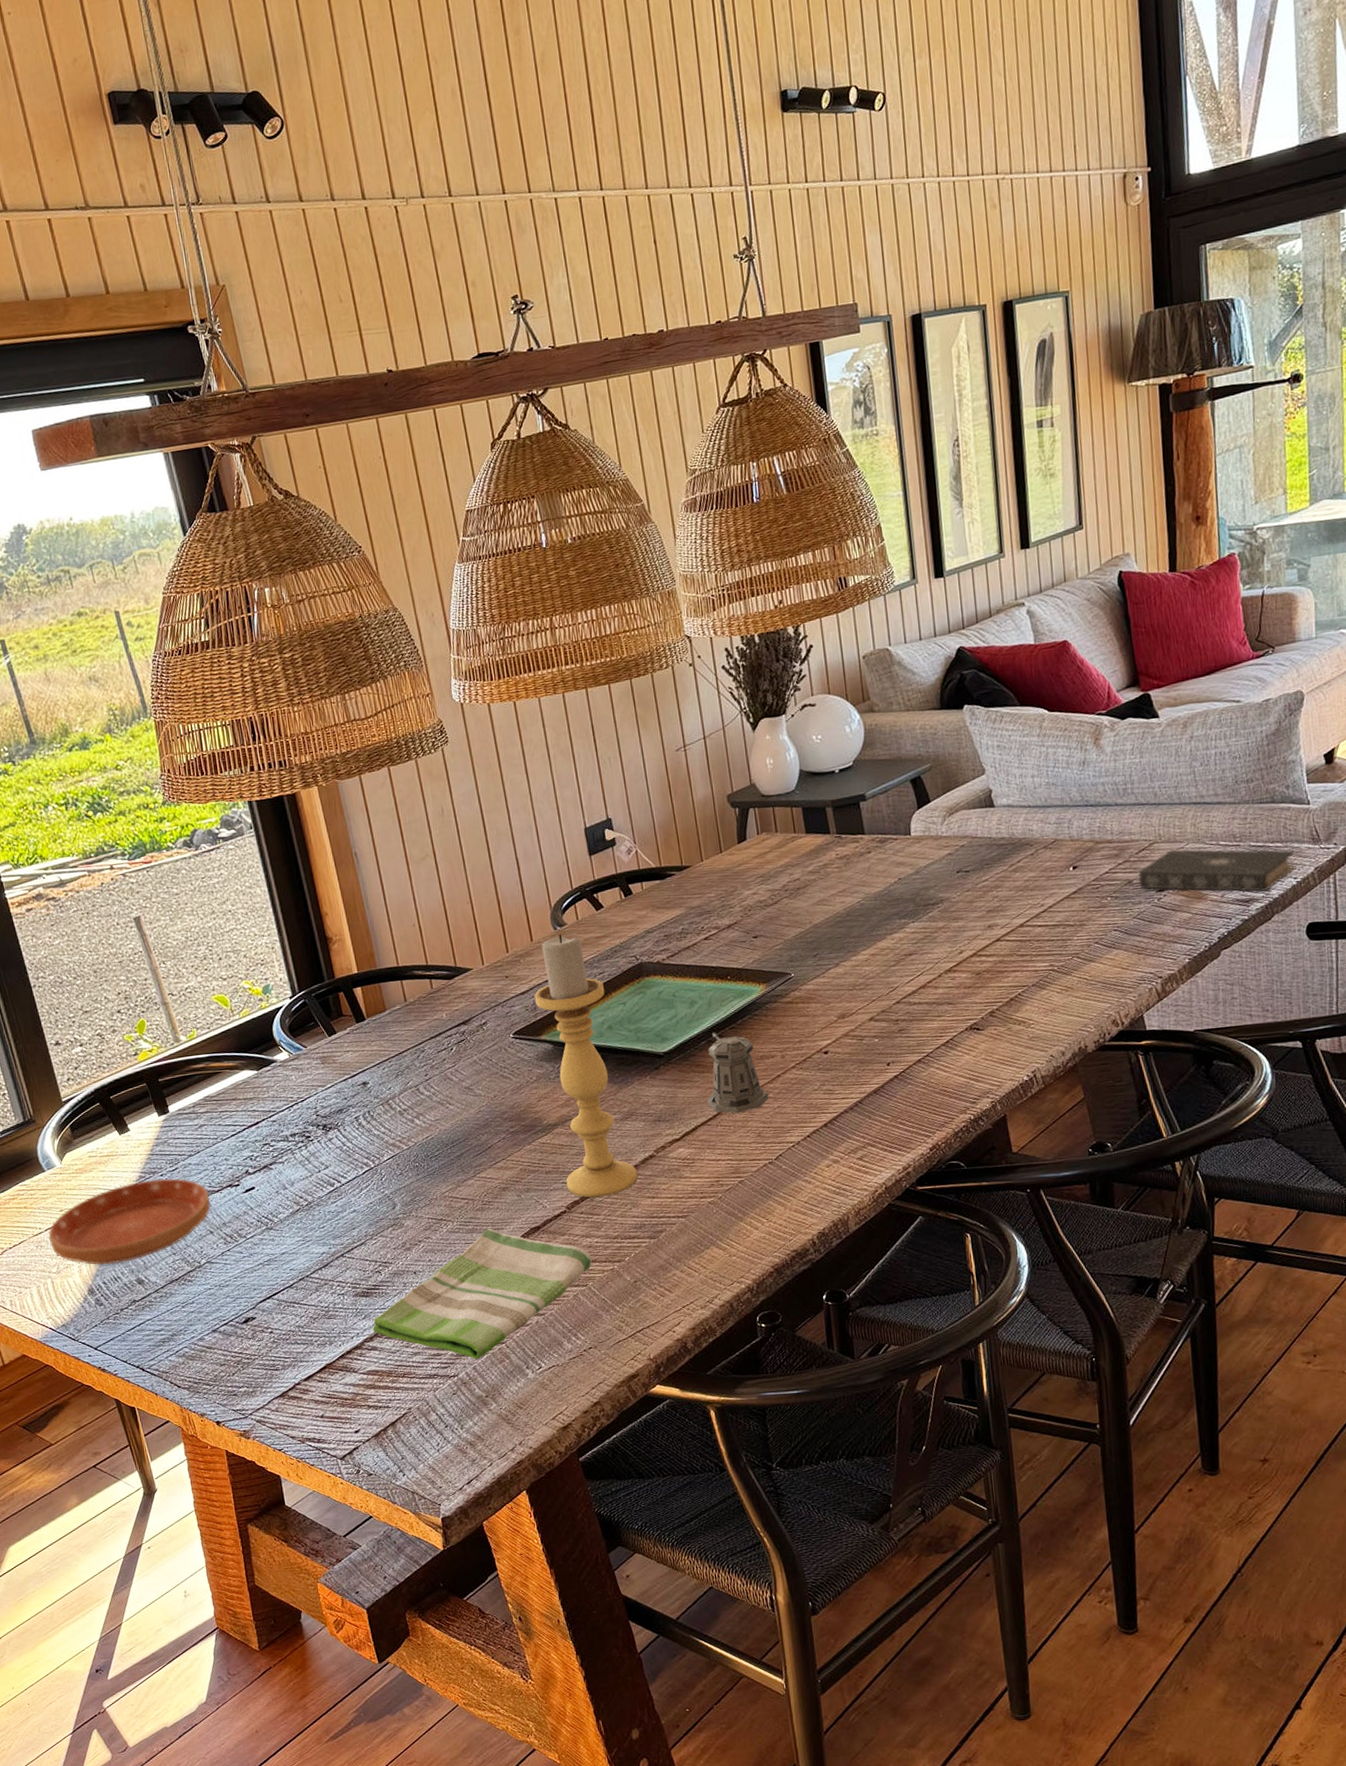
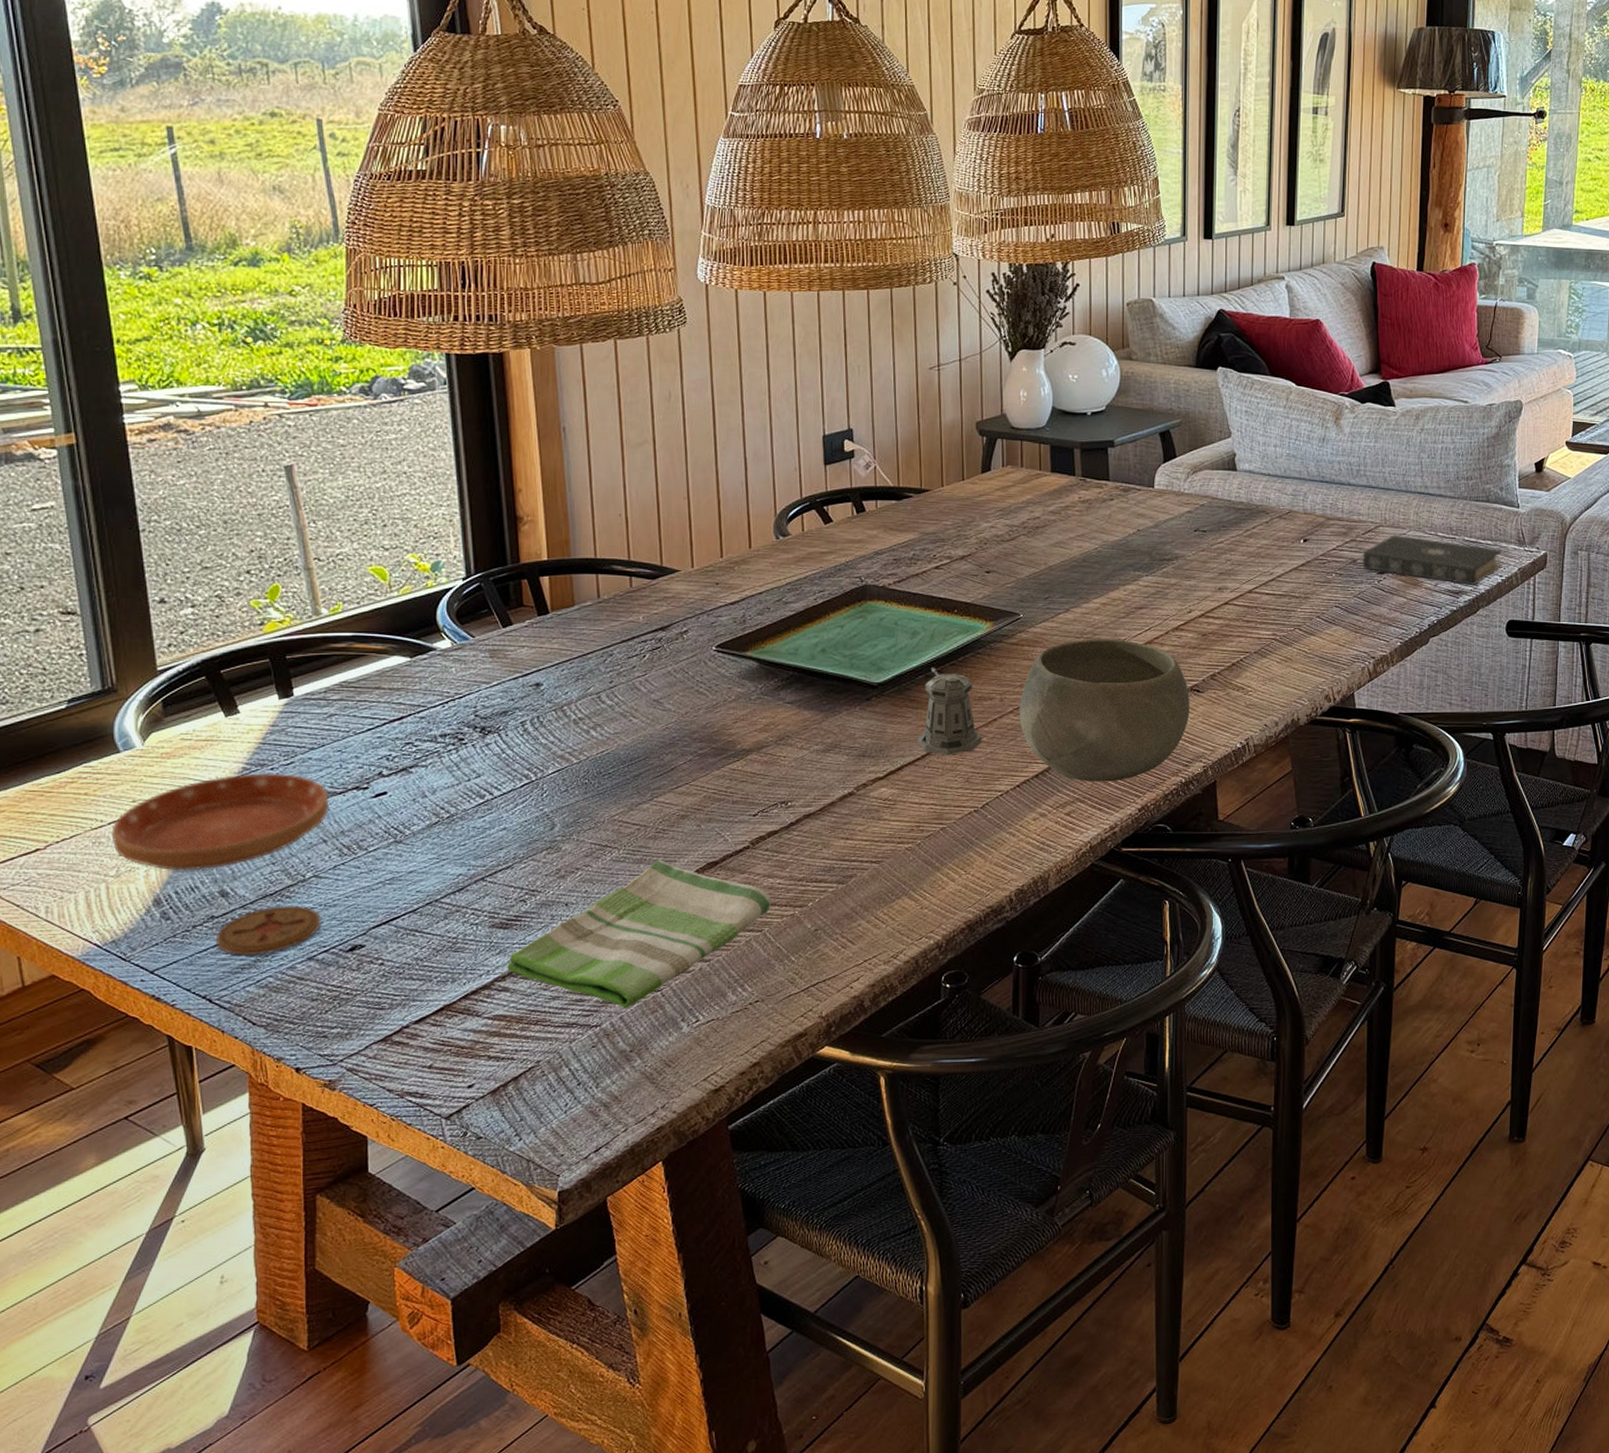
coaster: none [138,1287,220,1332] -> present [215,905,323,956]
candle holder: present [534,934,638,1198] -> none [745,545,834,834]
bowl: none [800,987,972,1127] -> present [1019,639,1190,782]

